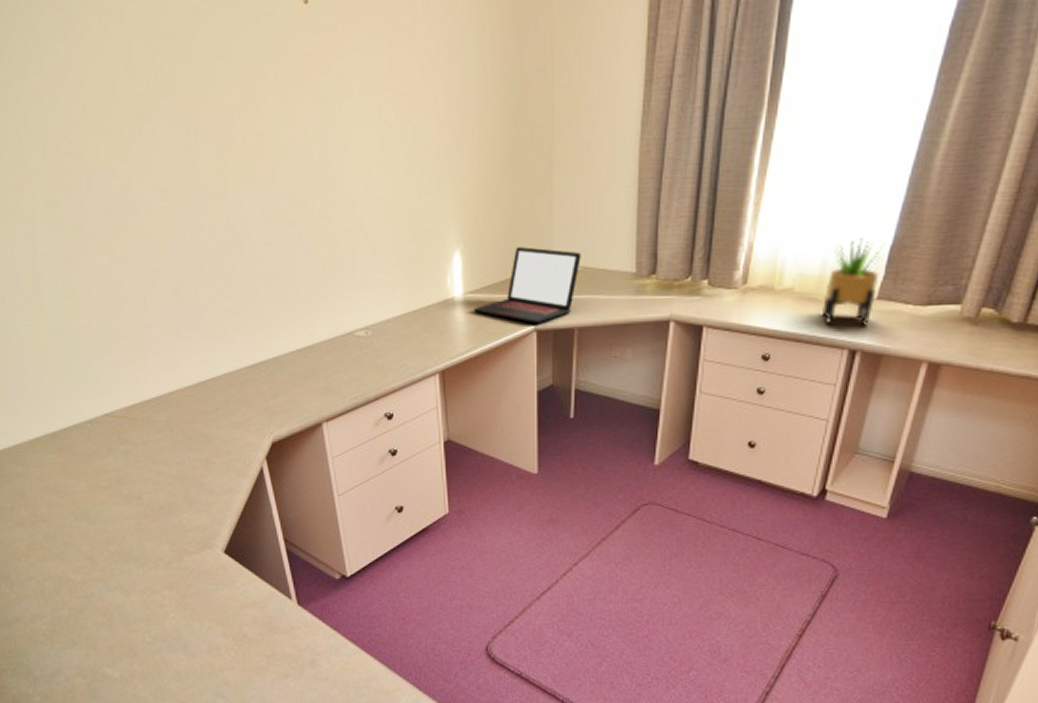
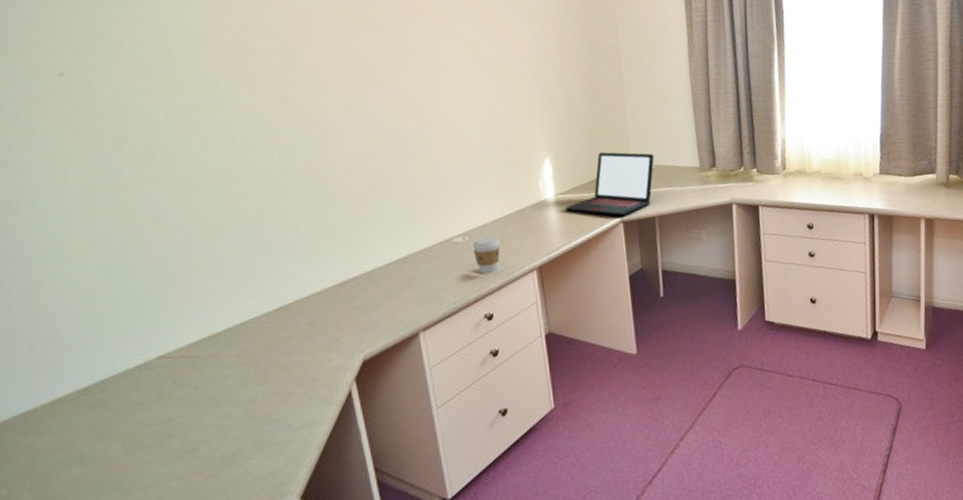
coffee cup: none [376,333,403,372] -> present [473,236,500,274]
potted plant: present [822,237,885,326] -> none [842,130,878,196]

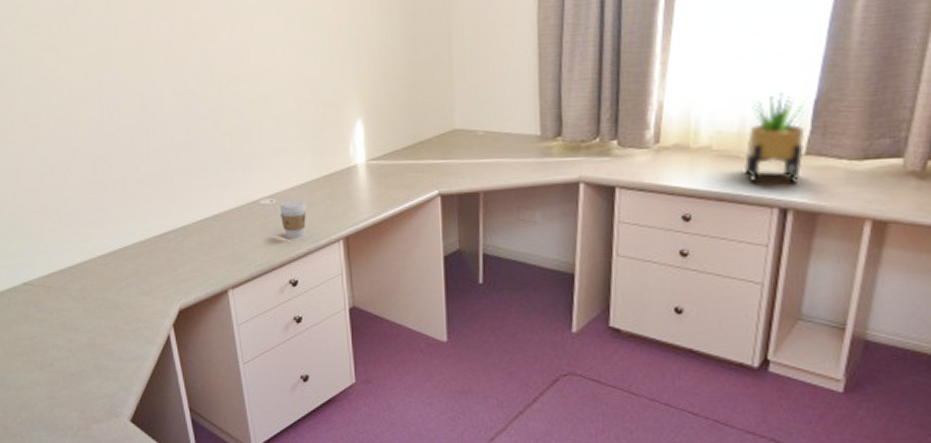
laptop: present [565,152,654,216] -> none [376,114,484,188]
potted plant: none [842,130,878,196] -> present [744,92,808,183]

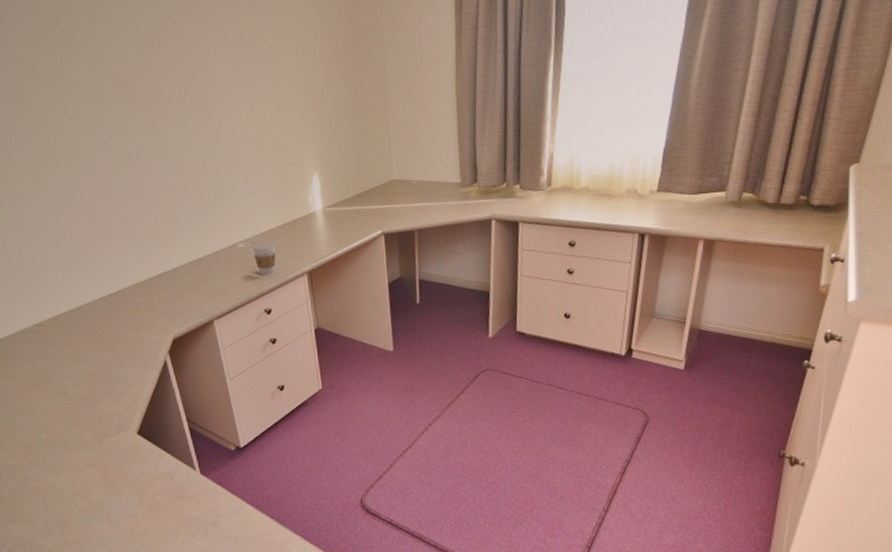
potted plant: present [744,92,808,183] -> none [614,143,659,215]

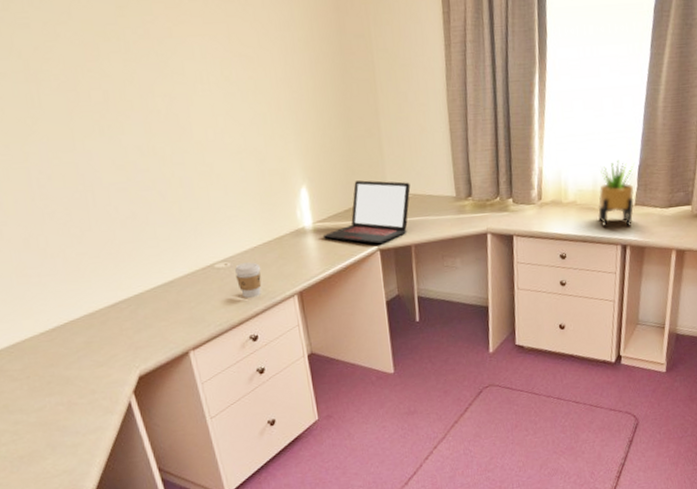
laptop: none [331,167,416,228] -> present [322,180,411,244]
potted plant: none [614,143,659,215] -> present [598,160,634,227]

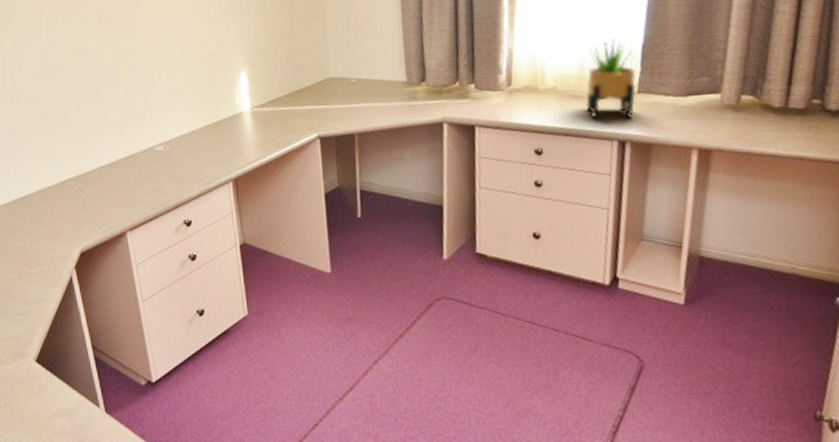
coffee cup: present [235,262,262,298] -> none [173,146,198,182]
laptop: present [322,180,411,244] -> none [260,64,356,131]

